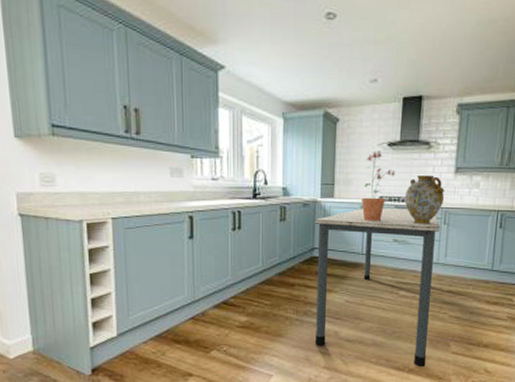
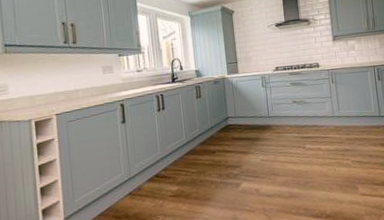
dining table: present [314,208,440,367] -> none [225,74,340,212]
potted plant: present [361,150,395,221] -> none [260,31,285,89]
ceramic jug: present [404,174,445,224] -> none [295,44,329,86]

